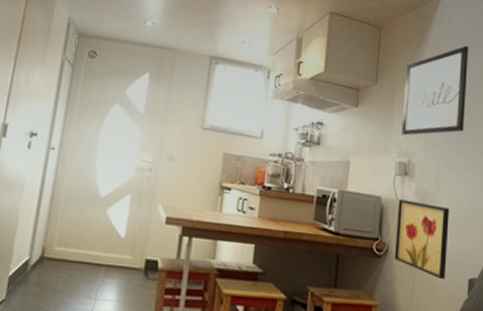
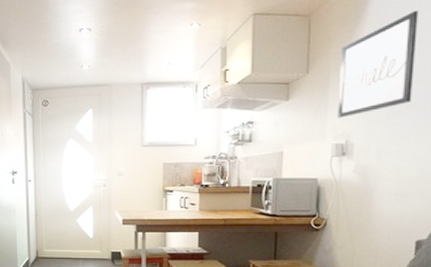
wall art: present [395,199,449,280] -> none [334,177,394,244]

